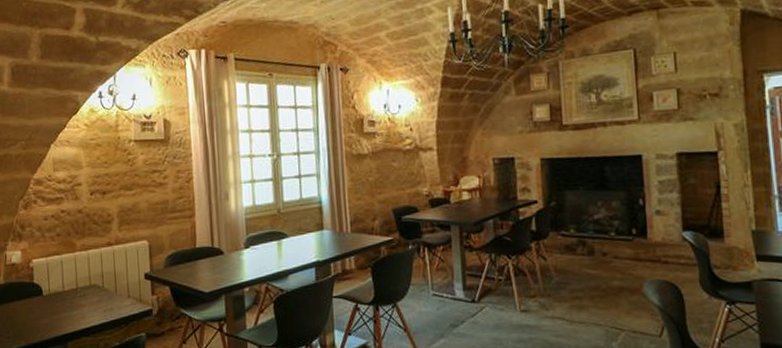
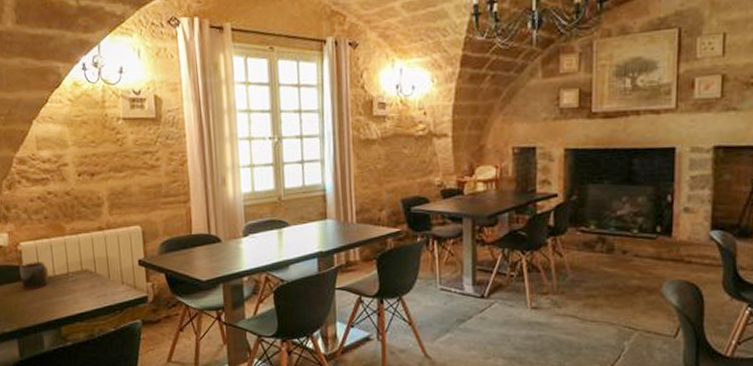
mug: none [30,278,59,306] -> present [19,262,49,290]

